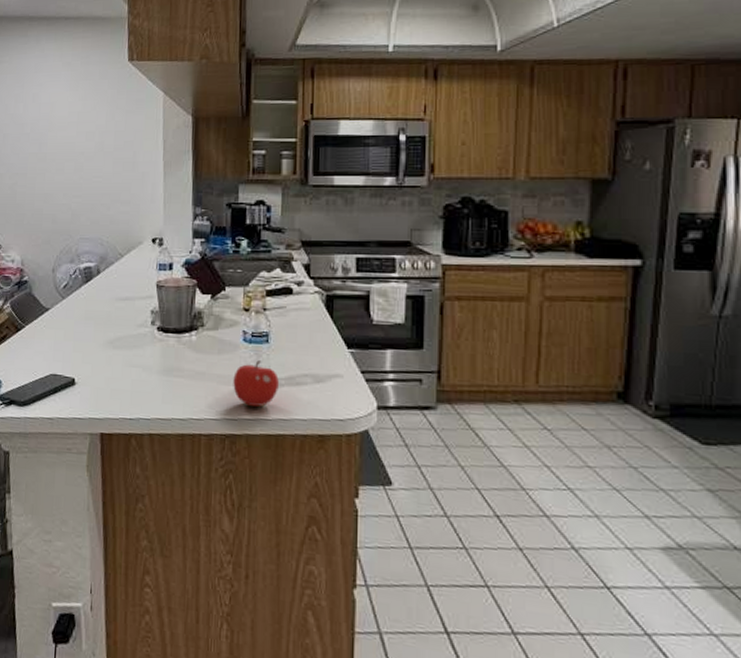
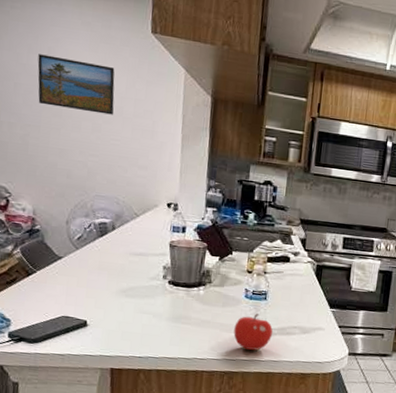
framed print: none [24,101,95,152] -> present [37,54,115,115]

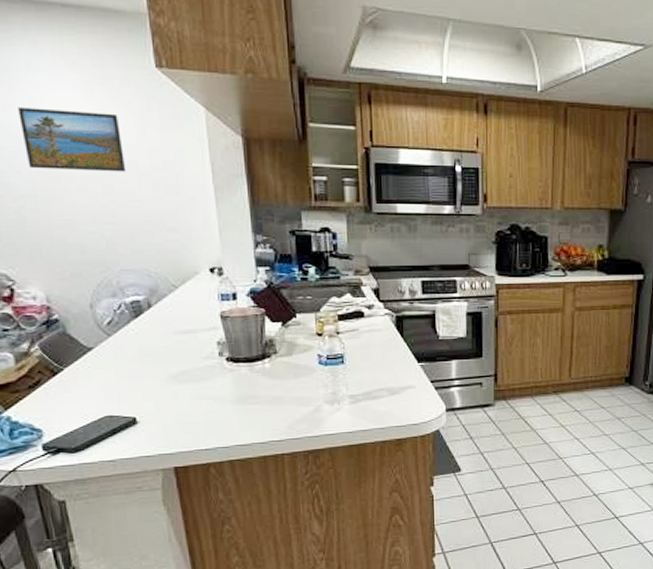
fruit: present [233,313,273,351] -> none [312,380,357,423]

